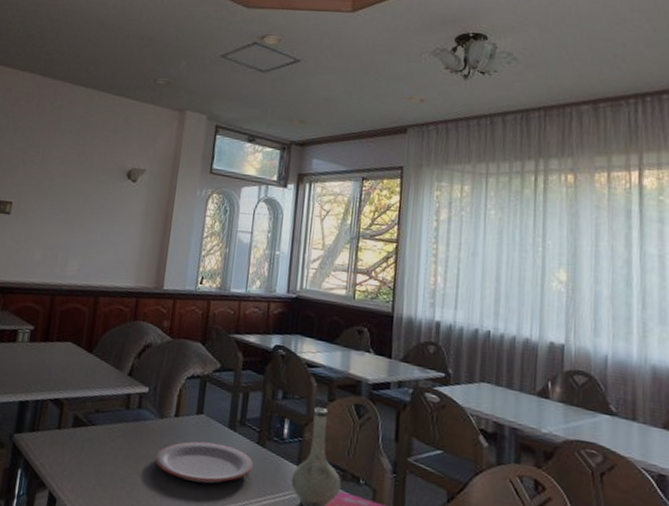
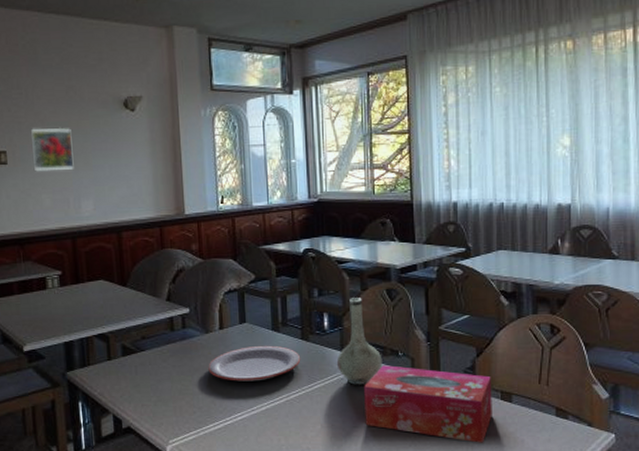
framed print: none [32,184,75,229] -> present [31,127,74,172]

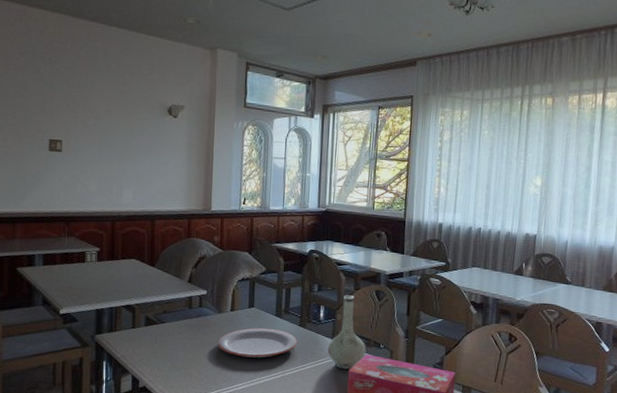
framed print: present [31,127,74,172] -> none [84,123,120,163]

